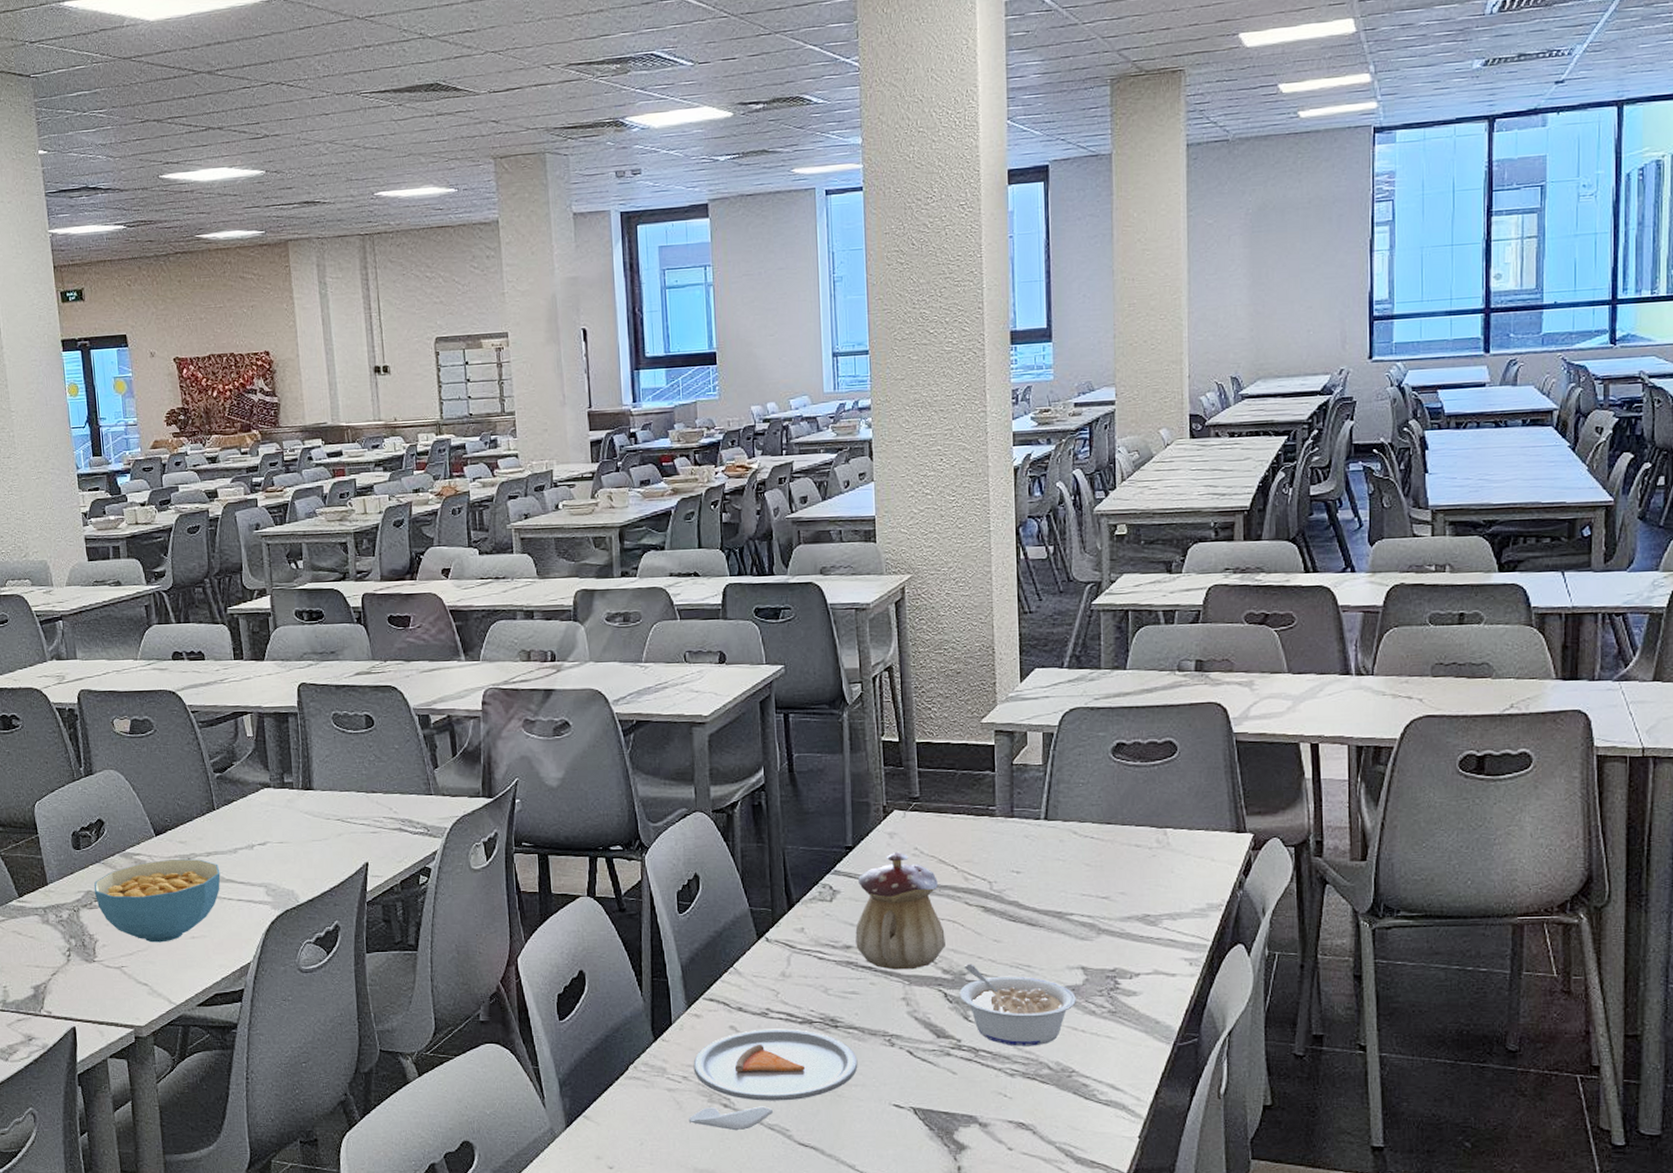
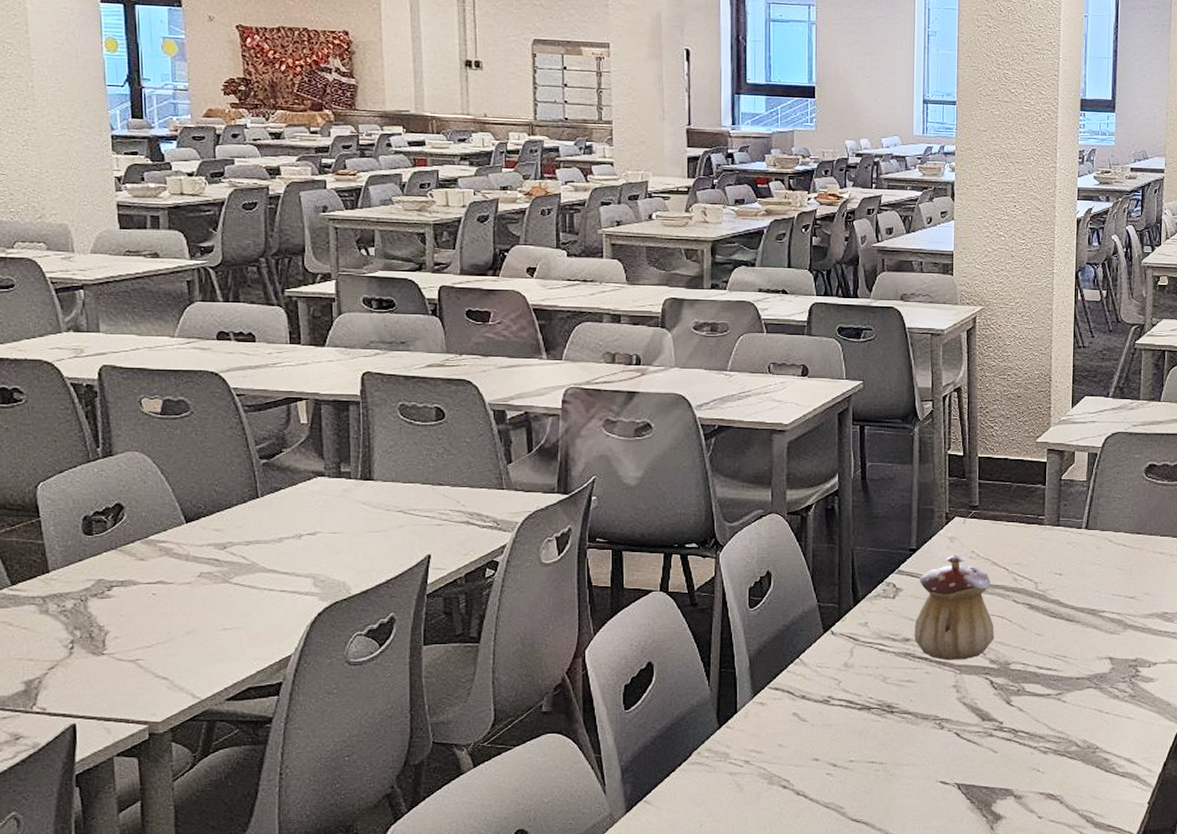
cereal bowl: present [94,858,221,943] -> none [107,547,261,635]
dinner plate: present [688,1028,858,1131] -> none [748,714,910,810]
legume: present [959,963,1076,1046] -> none [1003,654,1103,727]

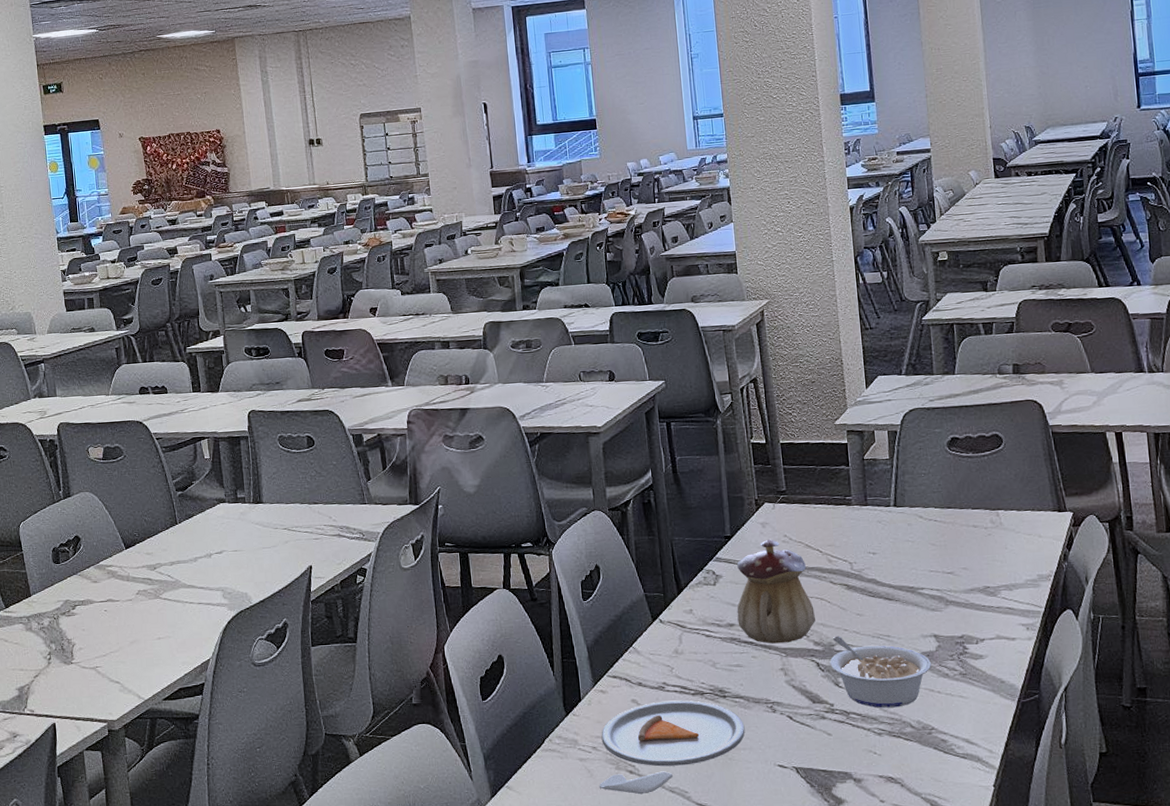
dinner plate: none [748,714,910,810] -> present [599,700,745,795]
legume: none [1003,654,1103,727] -> present [829,636,931,708]

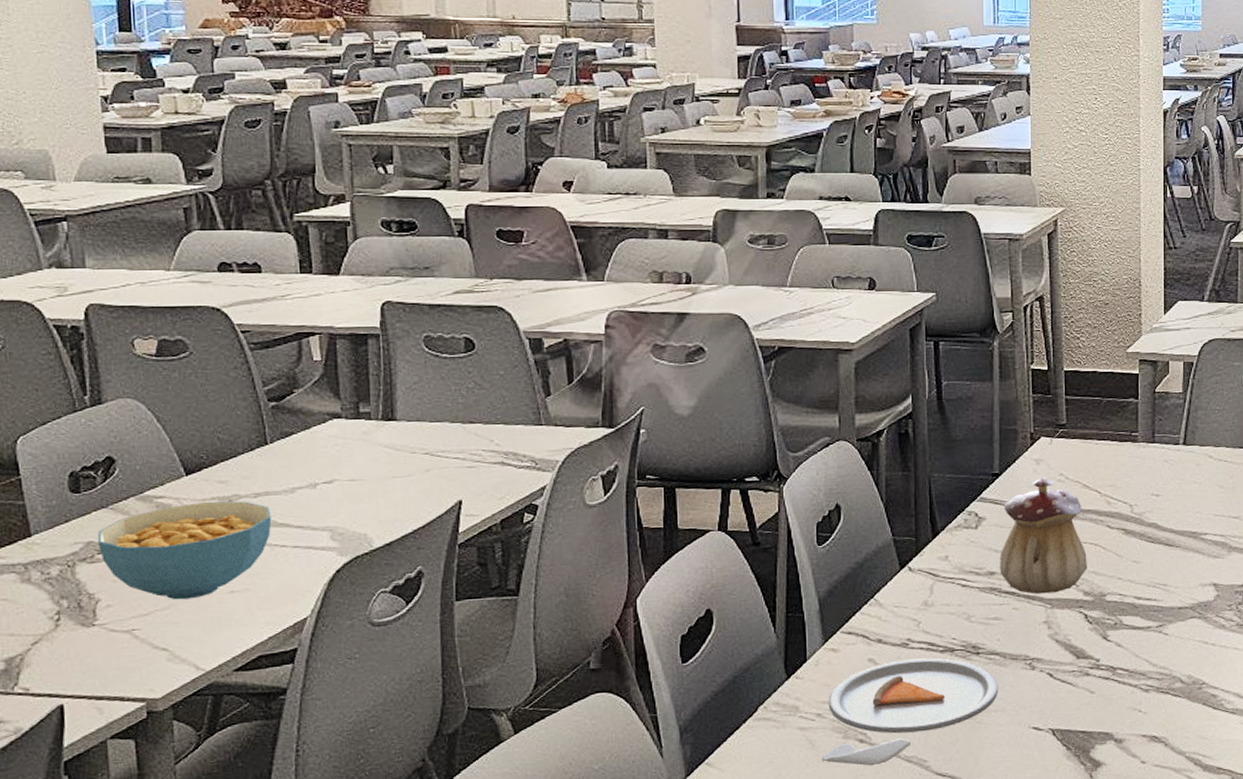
cereal bowl: none [71,568,183,645] -> present [97,501,272,600]
legume: present [829,636,931,708] -> none [1099,585,1208,663]

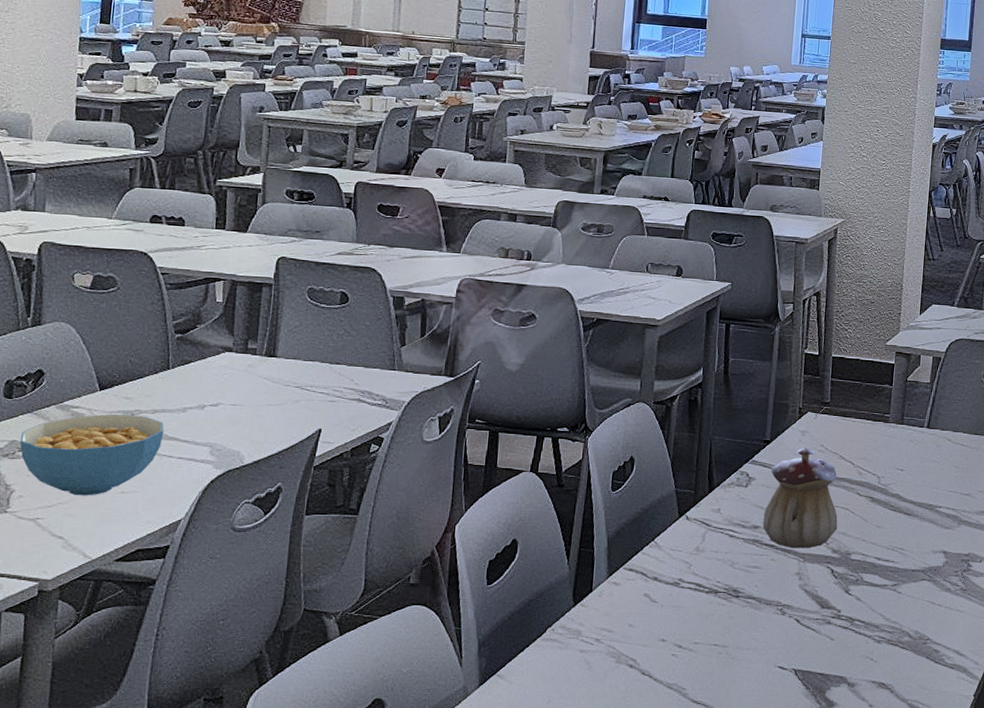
dinner plate: present [821,658,999,766] -> none [595,597,753,689]

